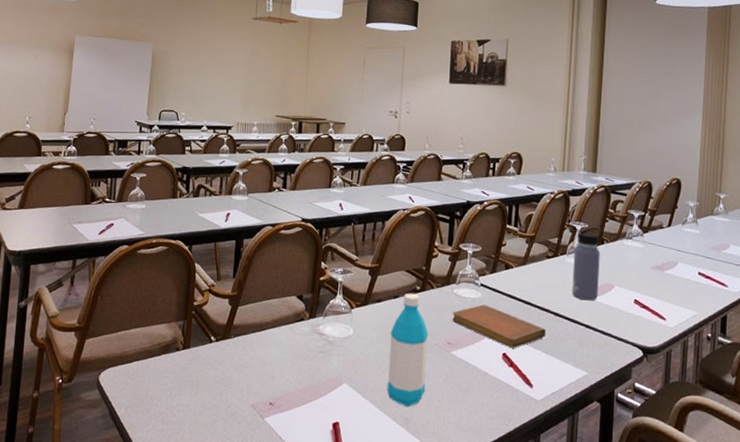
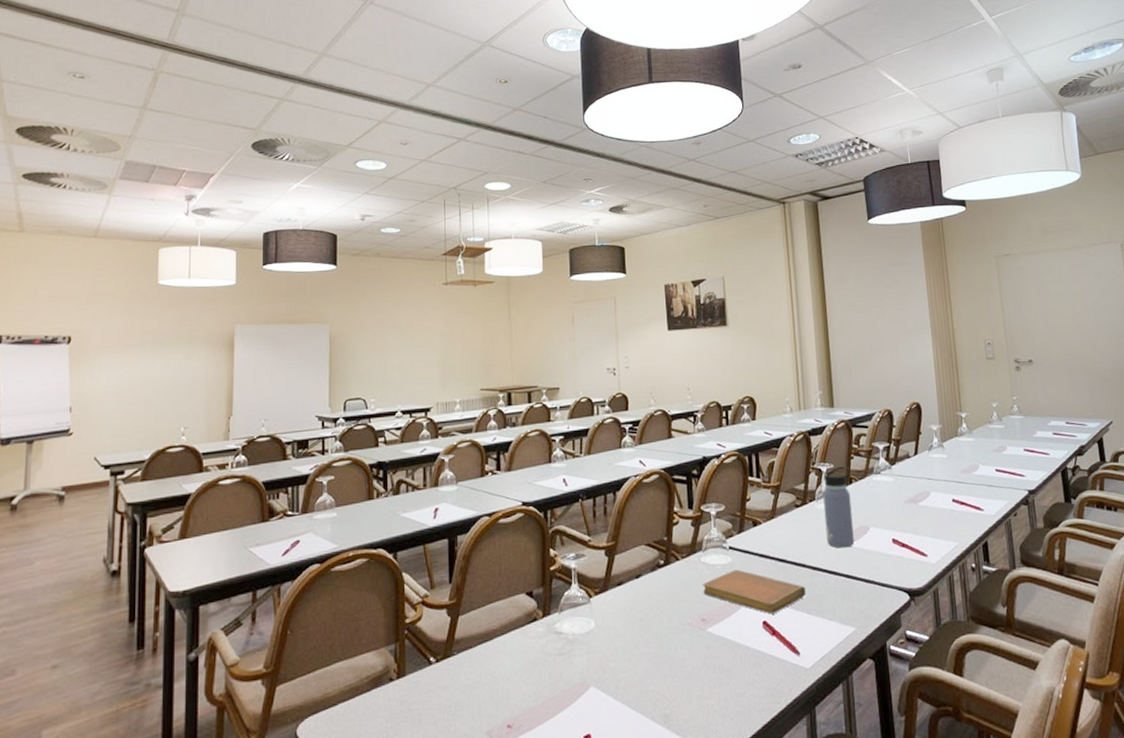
water bottle: present [387,293,429,408] -> none [636,569,684,703]

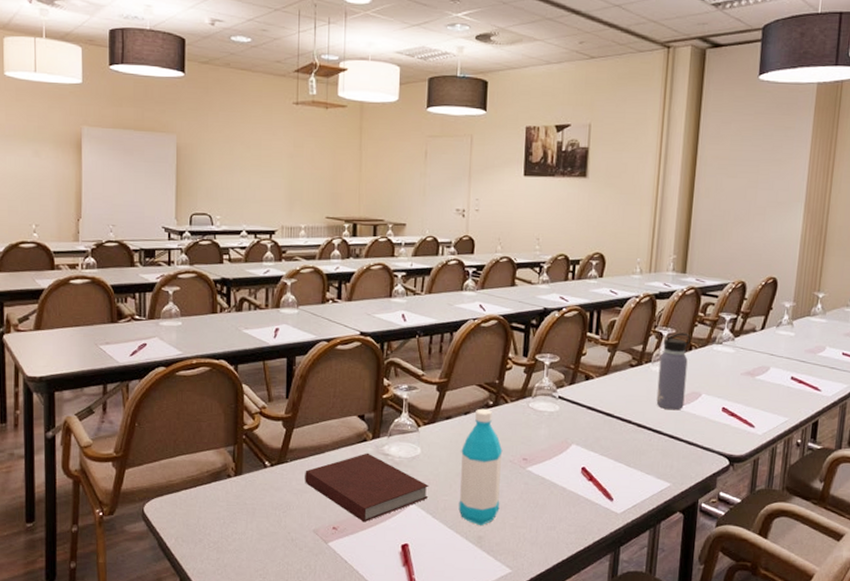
notebook: none [473,633,608,715] -> present [305,452,429,522]
water bottle: none [636,569,684,703] -> present [458,408,503,526]
notebook: present [703,569,806,615] -> none [528,418,628,462]

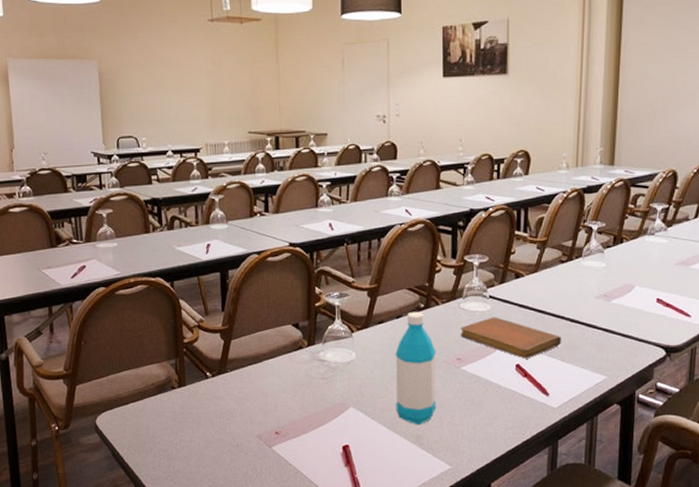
notebook: present [305,452,429,522] -> none [245,360,366,426]
notebook: none [528,418,628,462] -> present [460,317,561,359]
water bottle: present [656,333,691,410] -> none [588,226,622,304]

